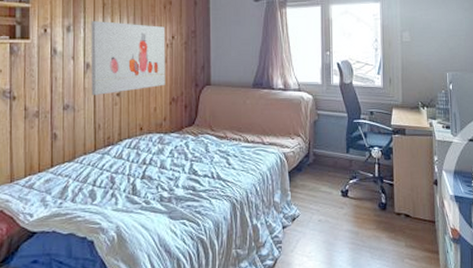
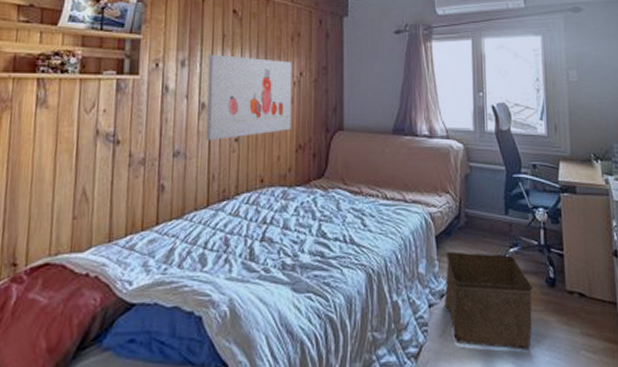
storage bin: none [295,183,368,260] -> present [444,251,534,349]

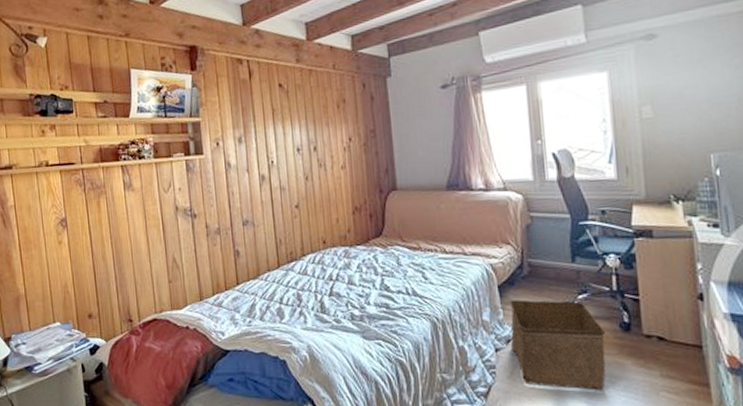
wall art: present [206,55,293,140] -> none [262,128,346,209]

